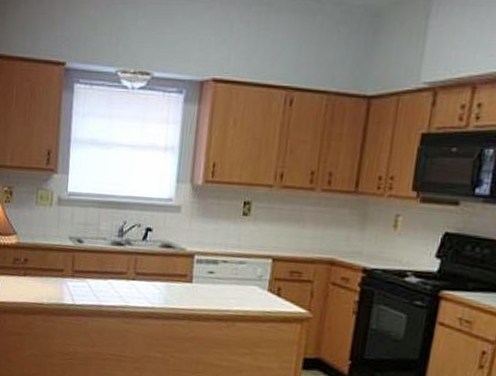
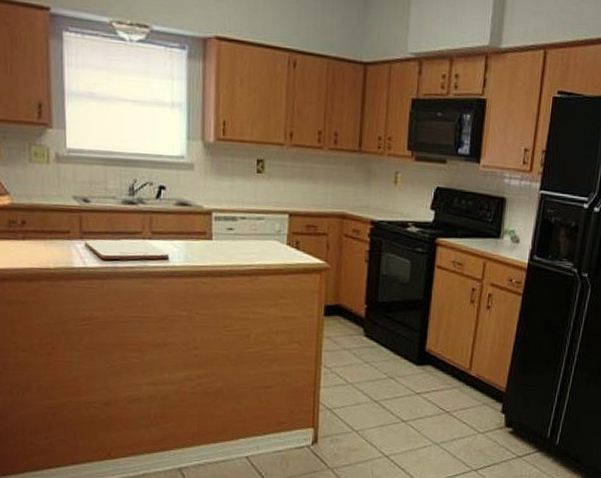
cutting board: none [75,278,150,301] -> present [84,240,170,260]

